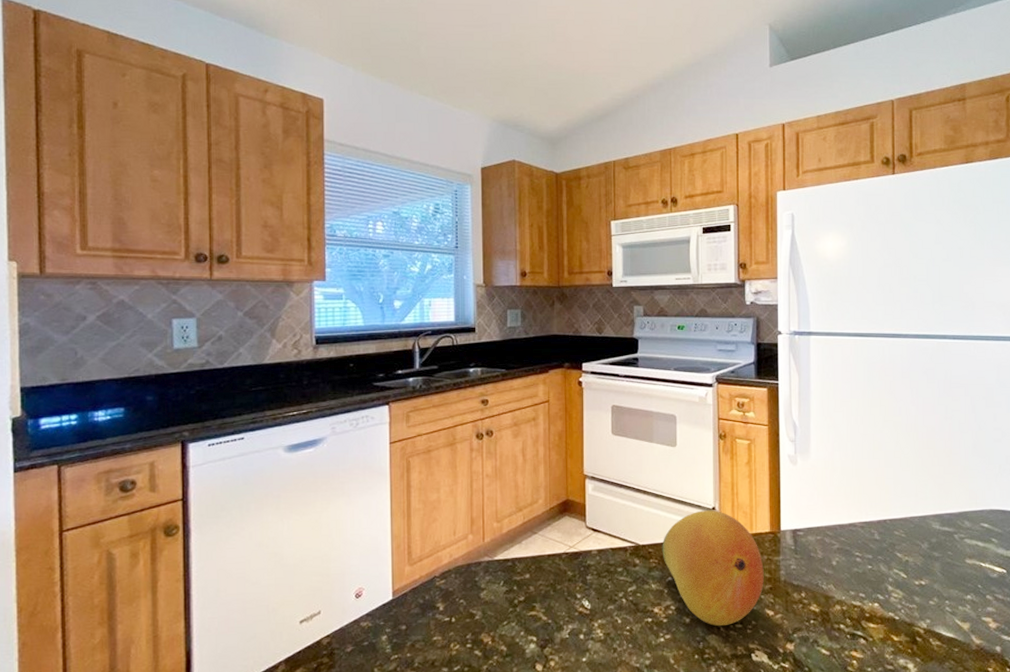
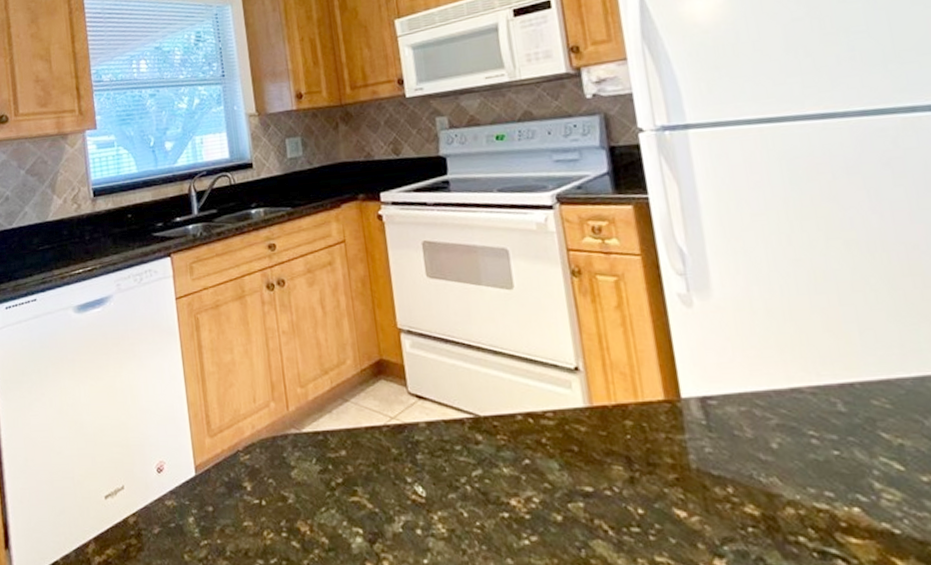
fruit: present [662,510,764,626] -> none [510,370,666,528]

